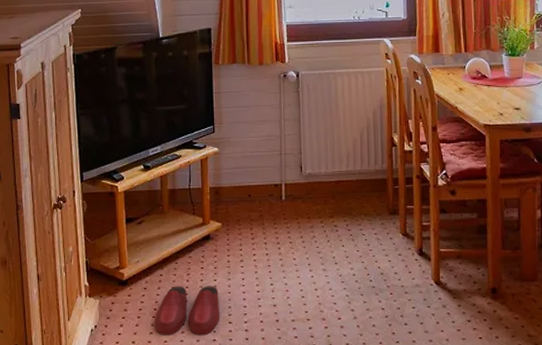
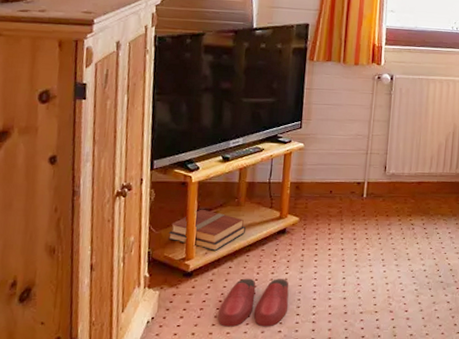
books: none [102,218,172,259] -> present [168,209,245,251]

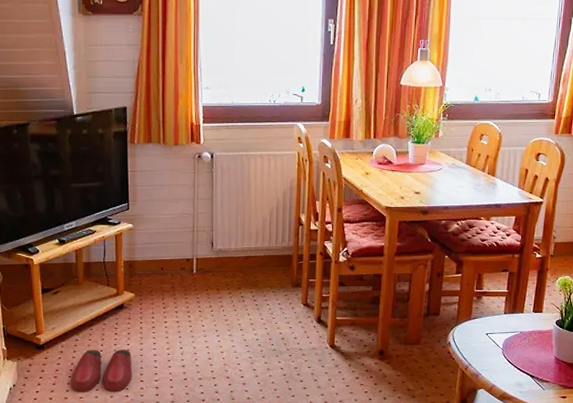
books: present [168,209,245,251] -> none [18,288,87,325]

